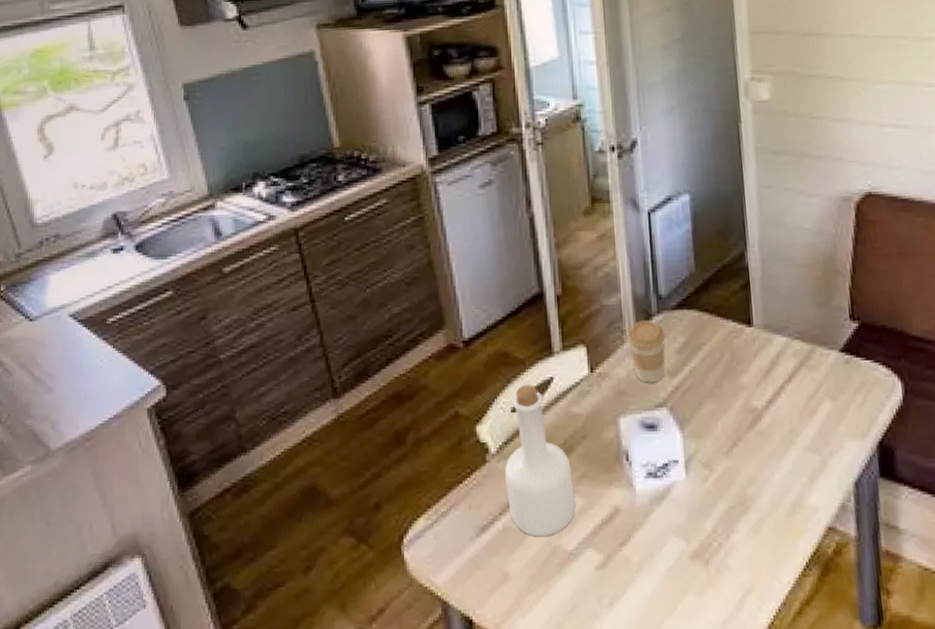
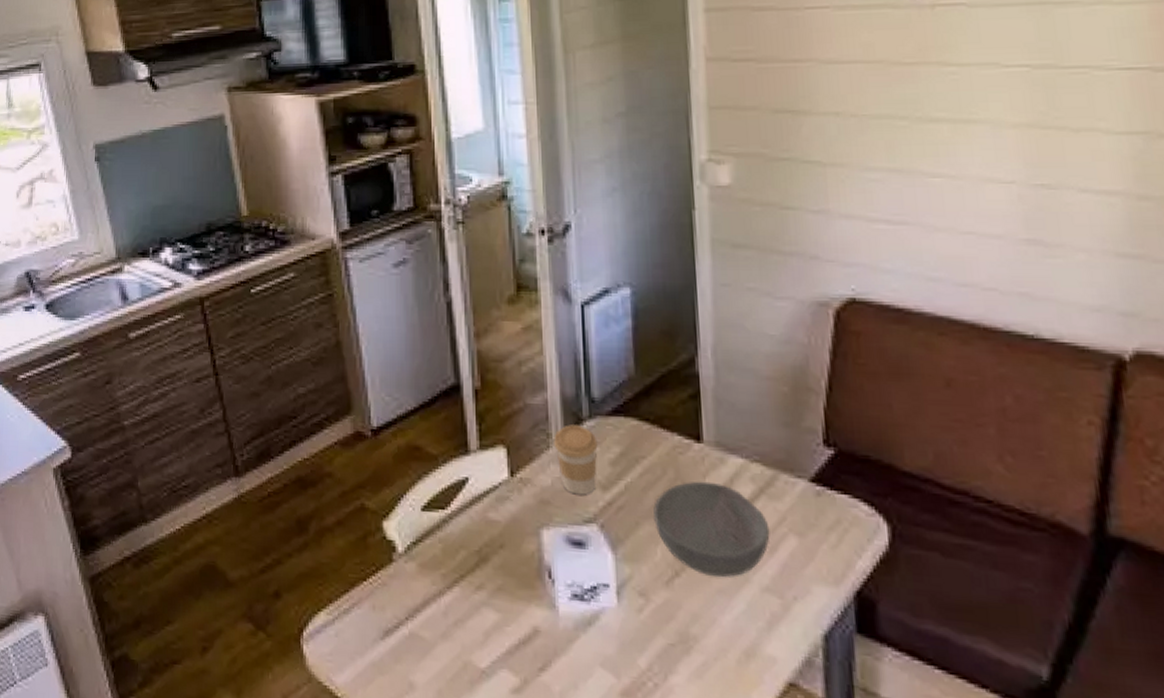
bottle: present [504,384,576,537] -> none [412,482,490,650]
bowl: none [714,360,810,443] -> present [653,481,770,578]

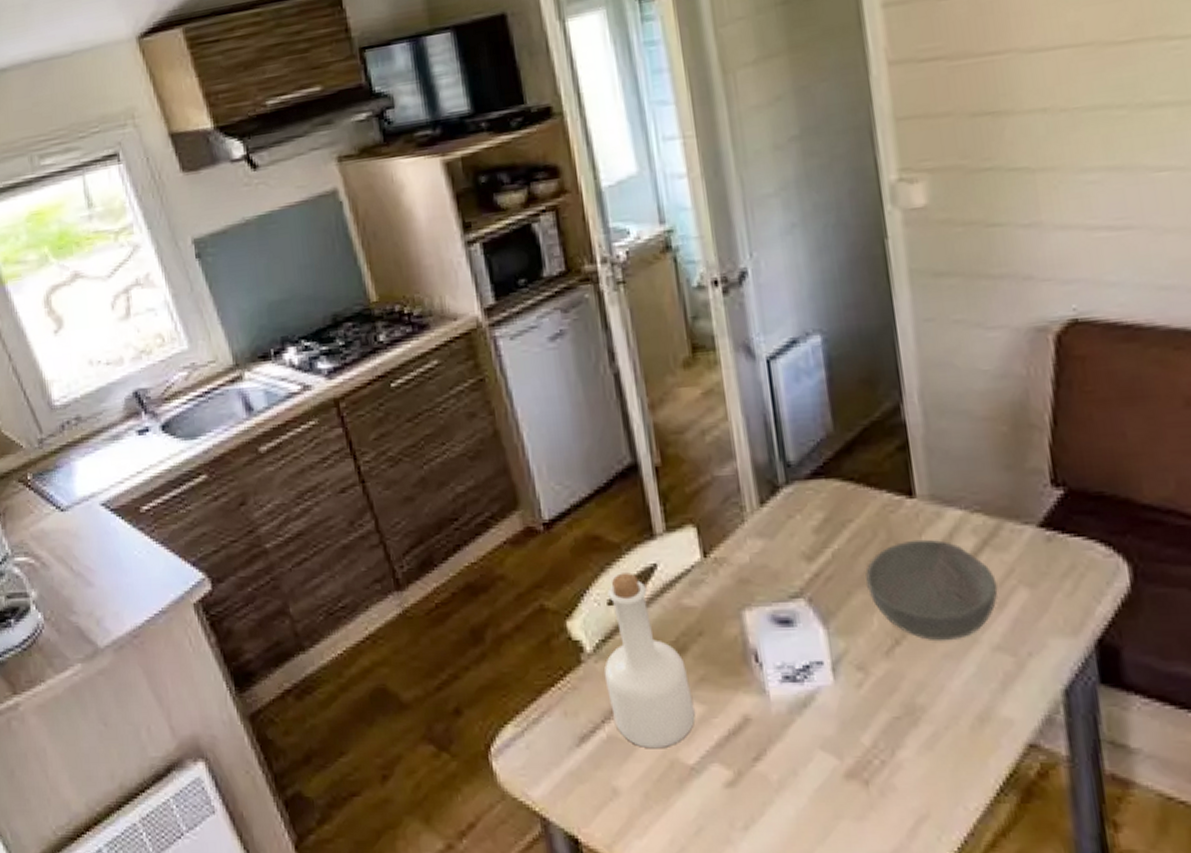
bottle: none [412,482,490,650] -> present [604,572,695,749]
coffee cup: present [554,425,598,495] -> none [748,493,800,569]

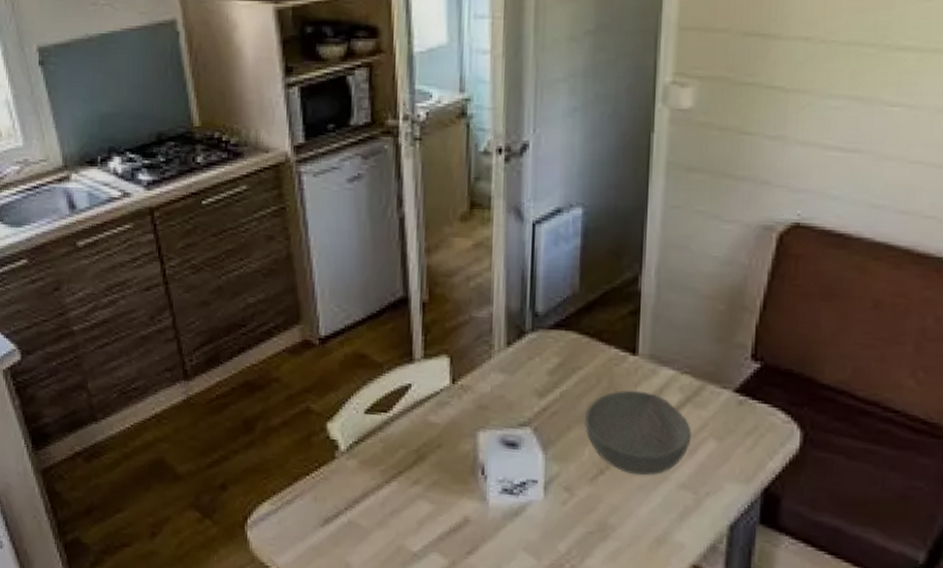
bottle: present [604,572,695,749] -> none [352,388,424,536]

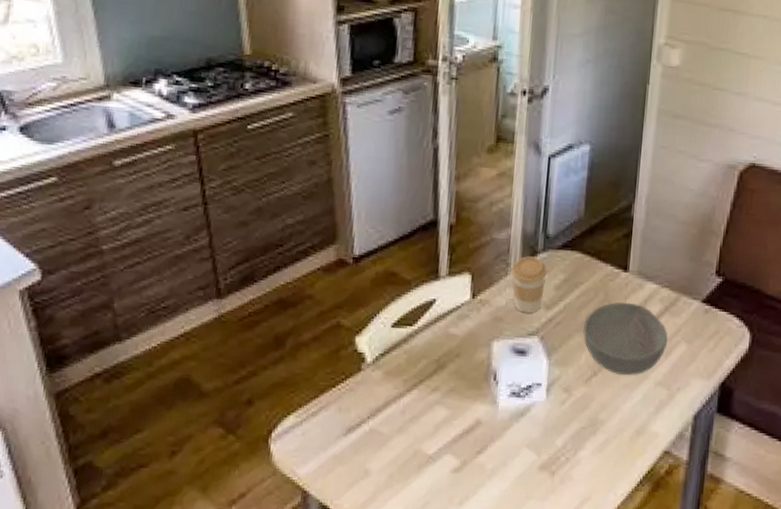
coffee cup: none [496,337,538,402] -> present [511,256,547,313]

